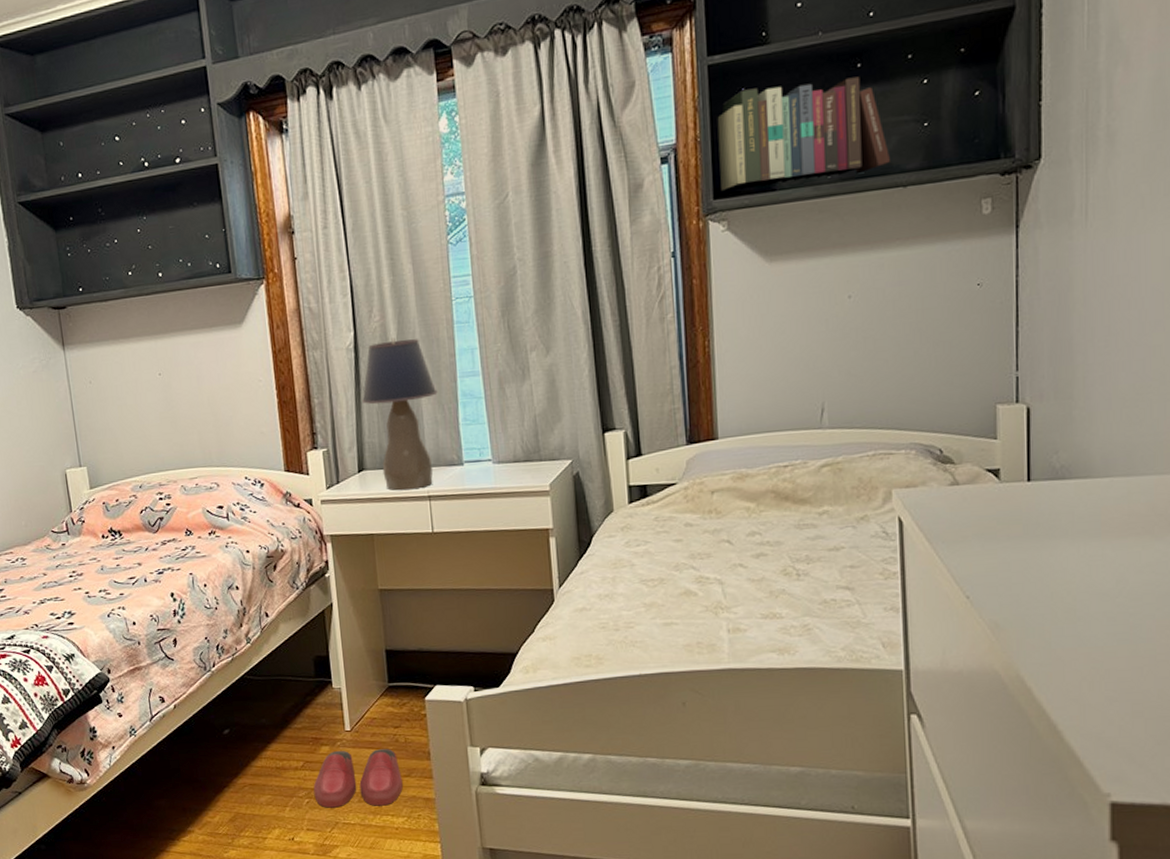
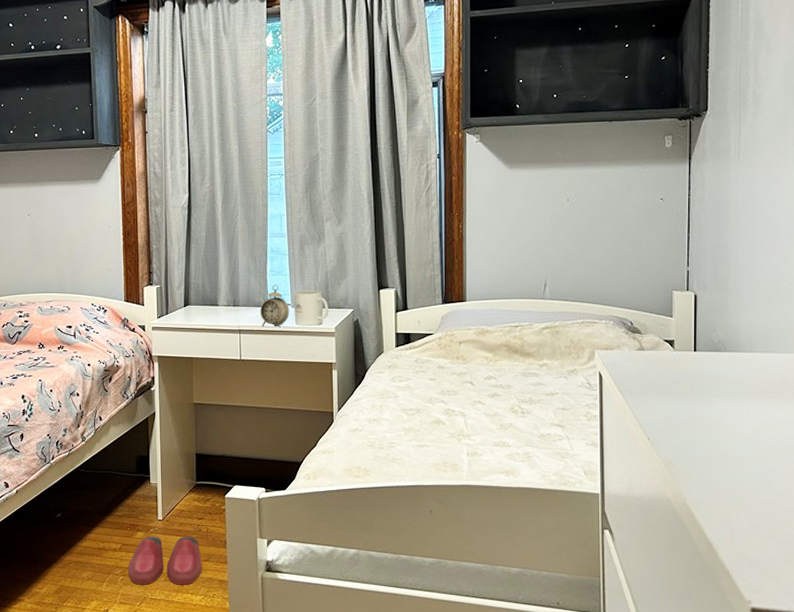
table lamp: present [362,337,438,491] -> none [191,201,252,324]
alarm clock: none [453,436,491,490] -> present [260,285,290,327]
mug: none [495,439,540,486] -> present [294,289,328,326]
books: present [717,76,891,192] -> none [475,37,601,112]

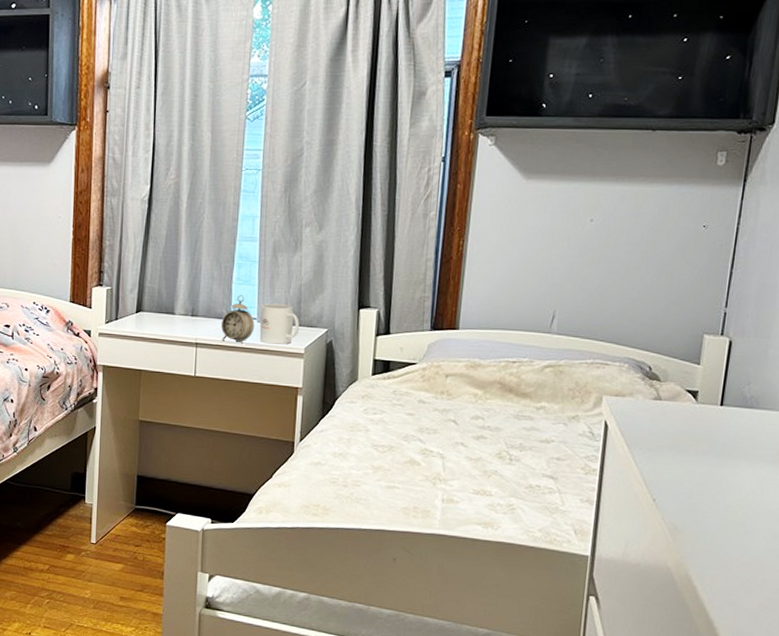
slippers: present [128,537,202,585] -> none [54,560,136,615]

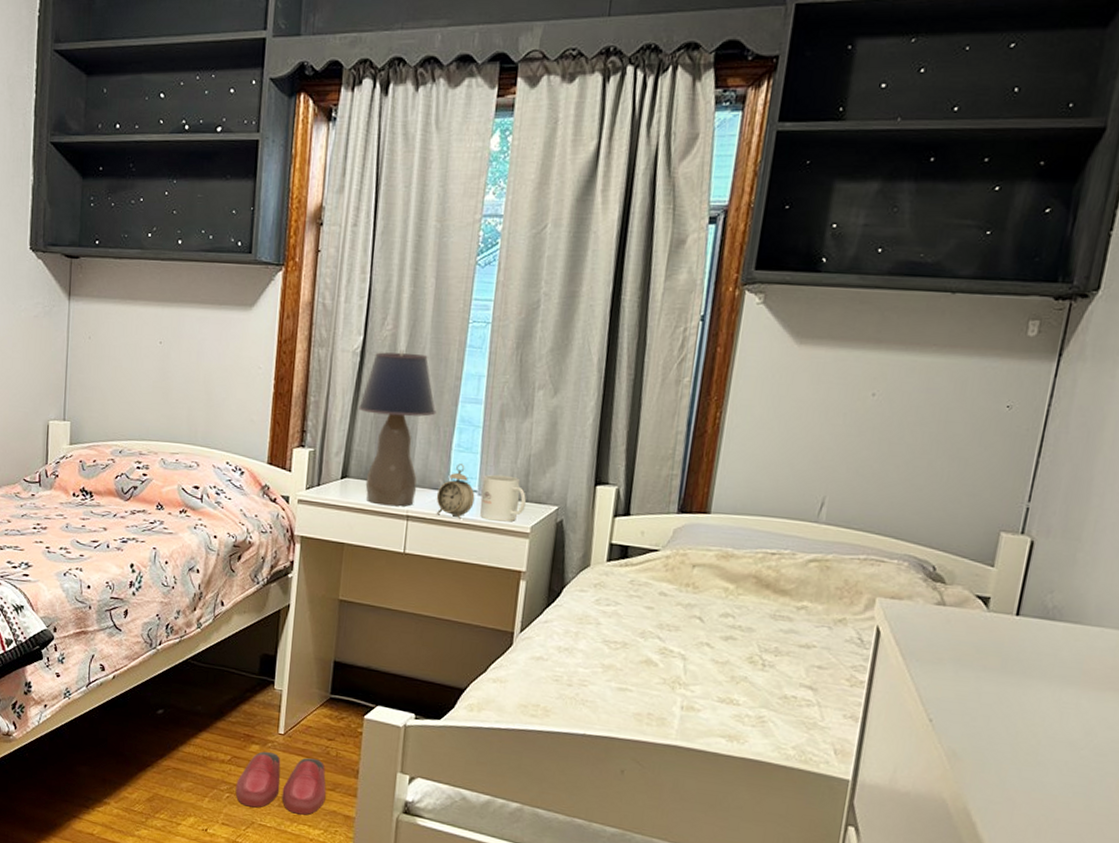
slippers: none [54,560,136,615] -> present [235,751,326,815]
table lamp: none [149,196,218,336] -> present [359,349,437,507]

